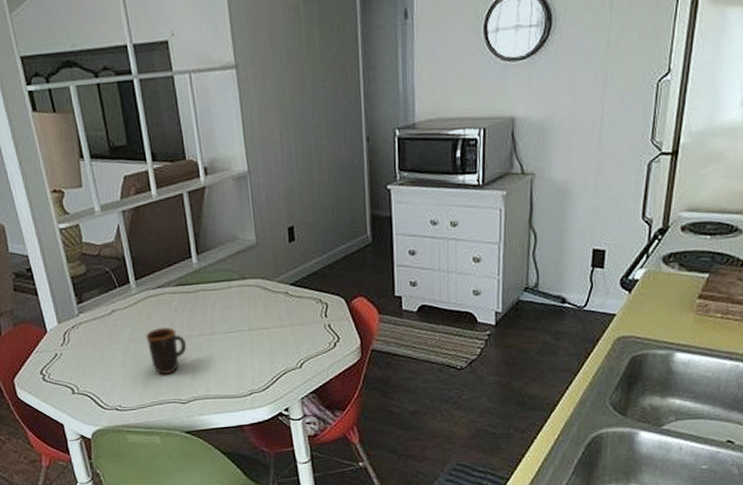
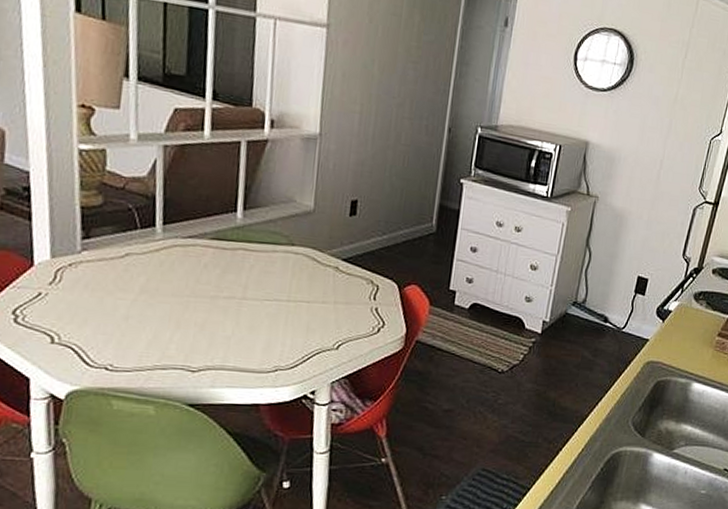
mug: present [145,326,187,375] -> none [161,282,211,337]

